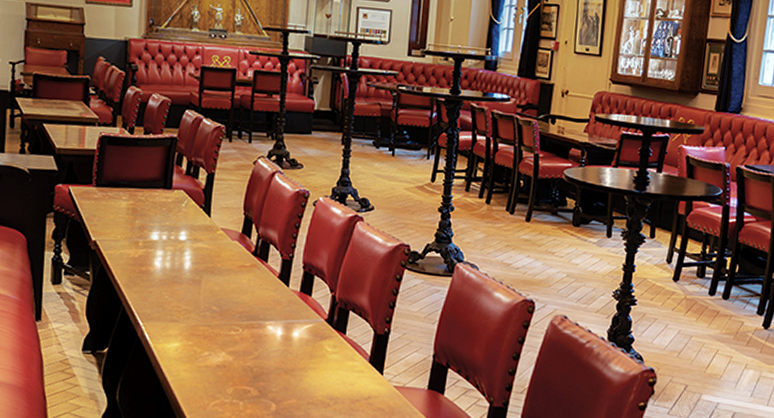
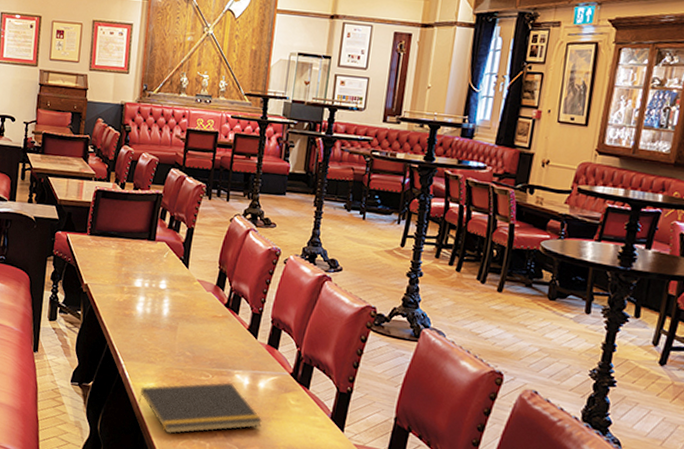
notepad: none [160,335,298,396] -> present [137,382,262,434]

